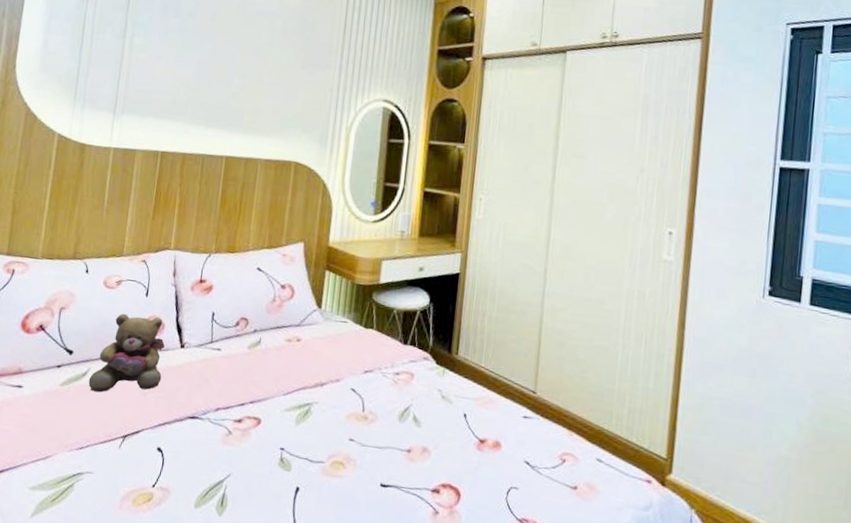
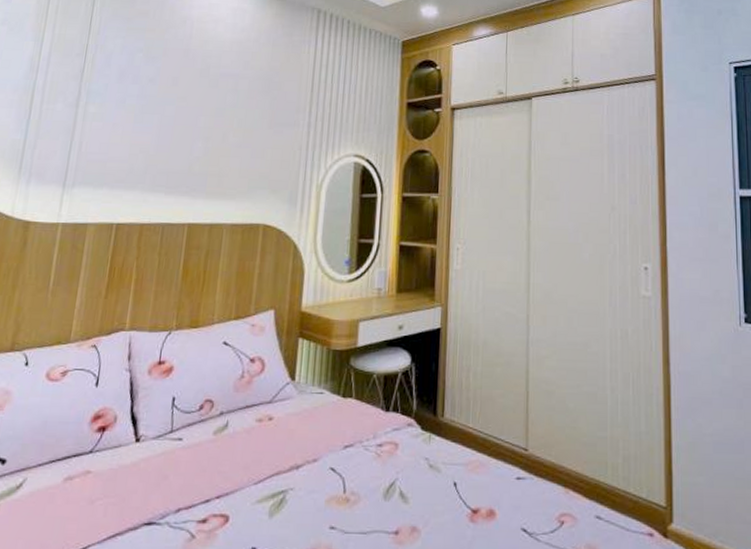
teddy bear: present [88,313,165,393] -> none [23,408,118,507]

